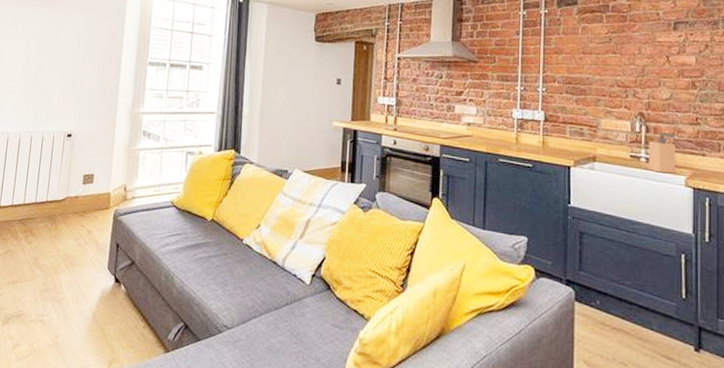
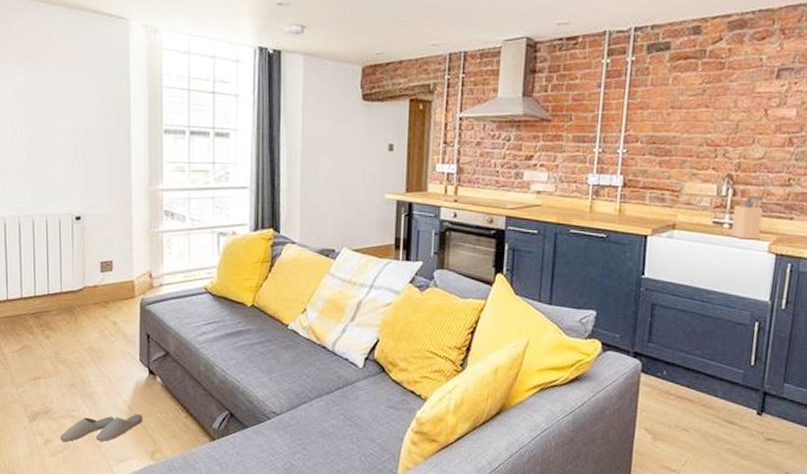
slippers: none [28,321,105,348] -> present [61,414,143,441]

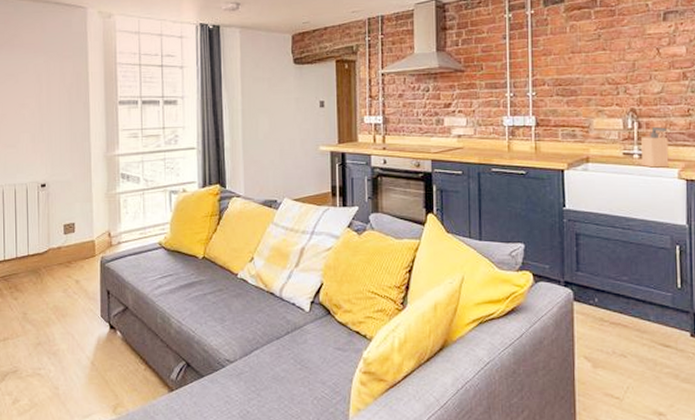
slippers: present [61,414,143,441] -> none [28,369,105,400]

